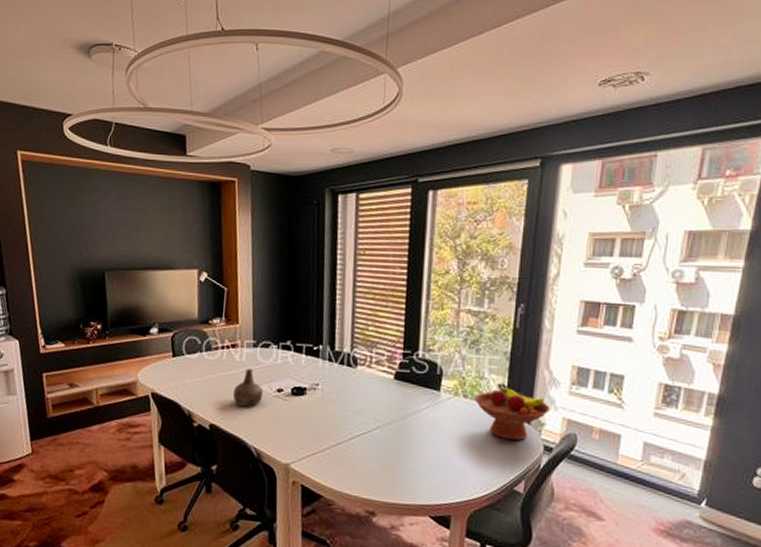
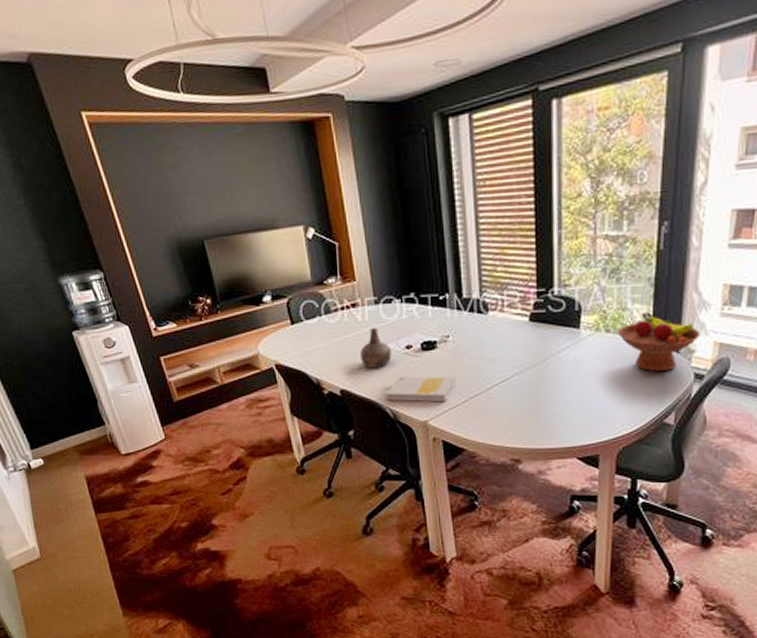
book: none [252,417,321,447] -> present [386,376,456,402]

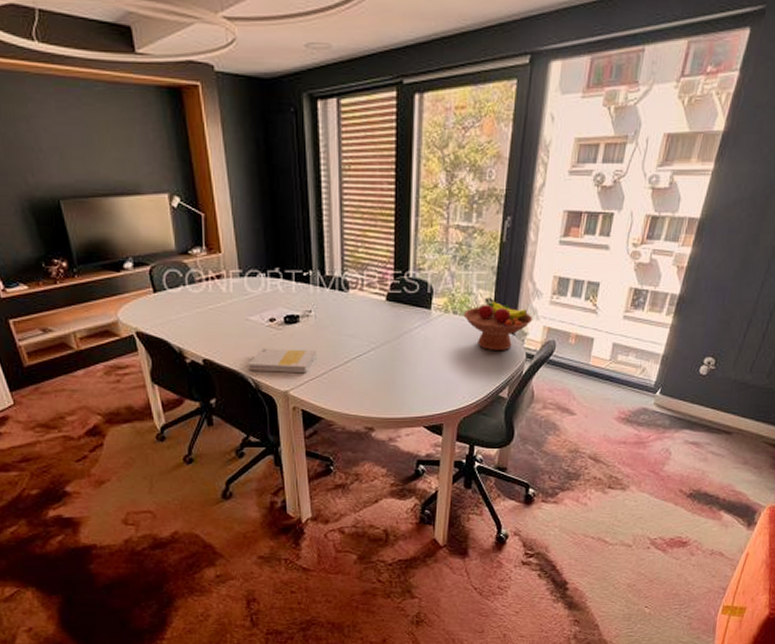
bottle: present [360,328,392,368] -> none [224,300,255,339]

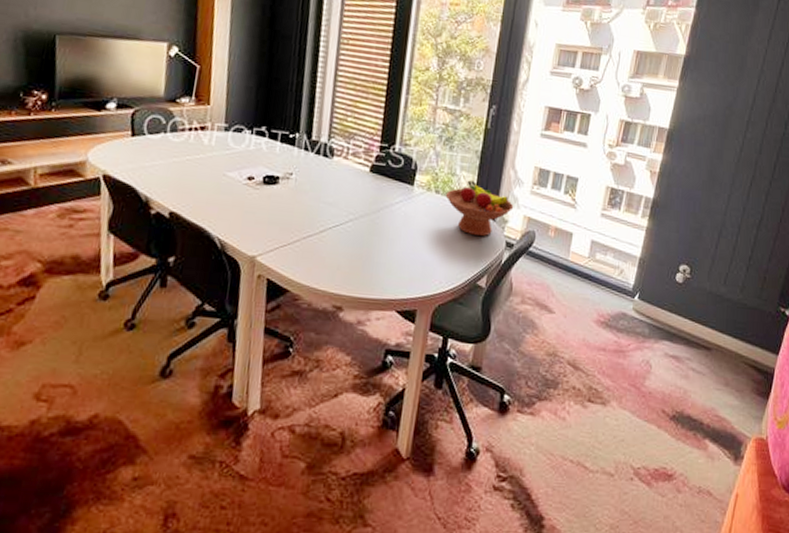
book: present [248,348,316,374] -> none [216,206,292,239]

